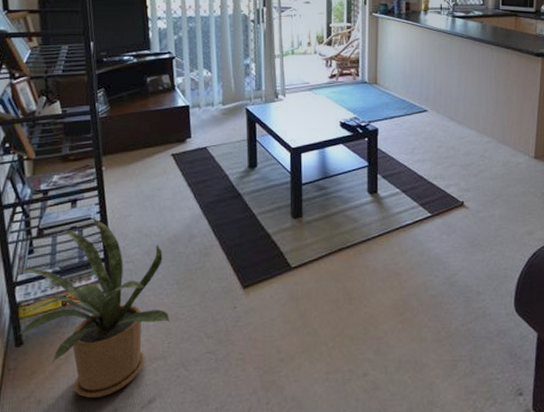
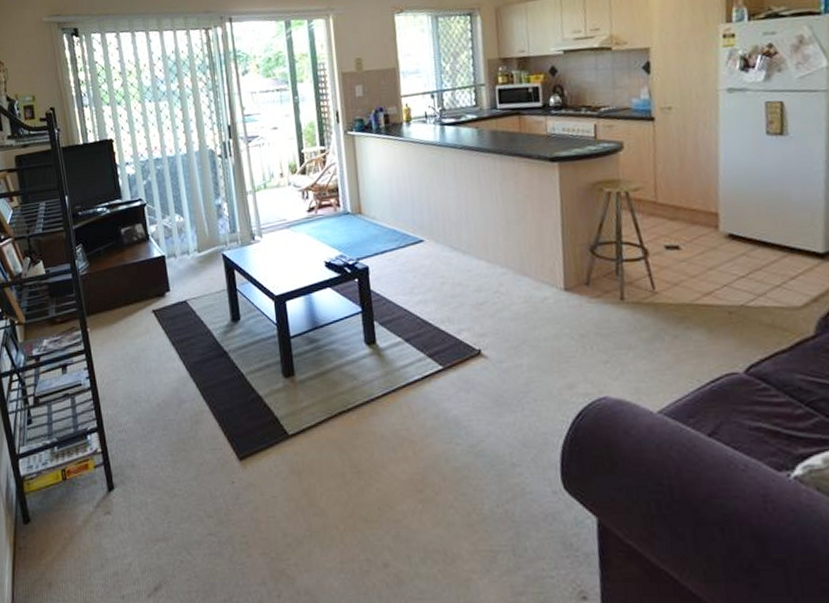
house plant: present [16,218,171,398] -> none [17,384,168,582]

